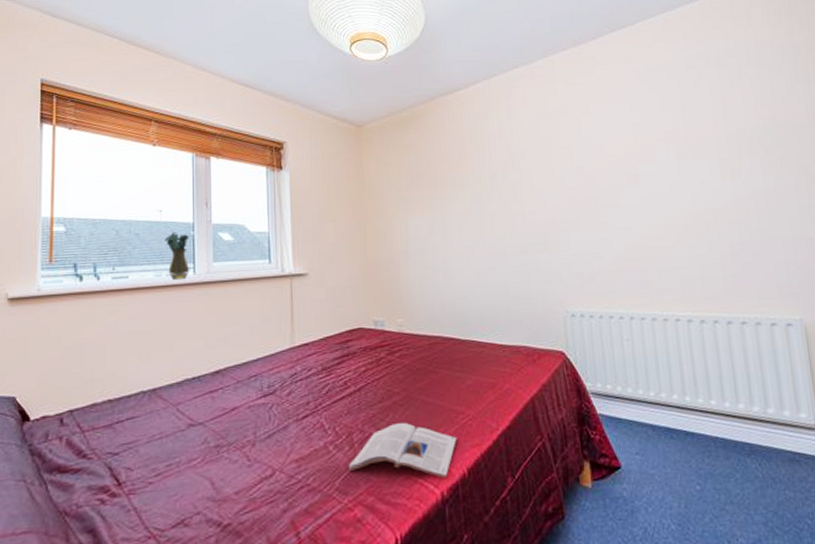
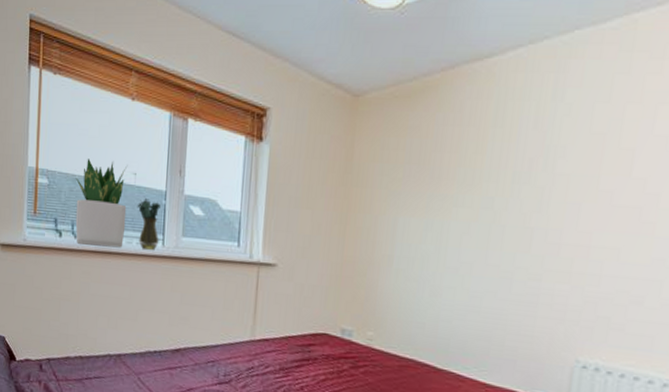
planter: none [96,202,154,286] -> present [75,159,128,248]

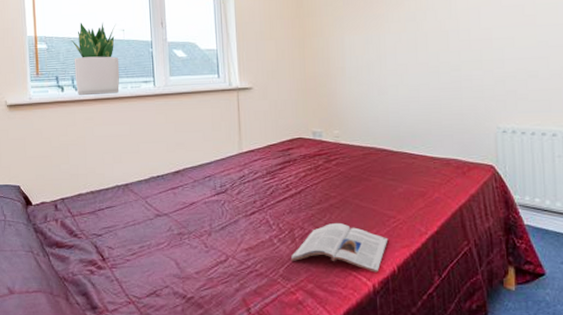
vase: present [137,197,160,251] -> none [128,48,151,92]

